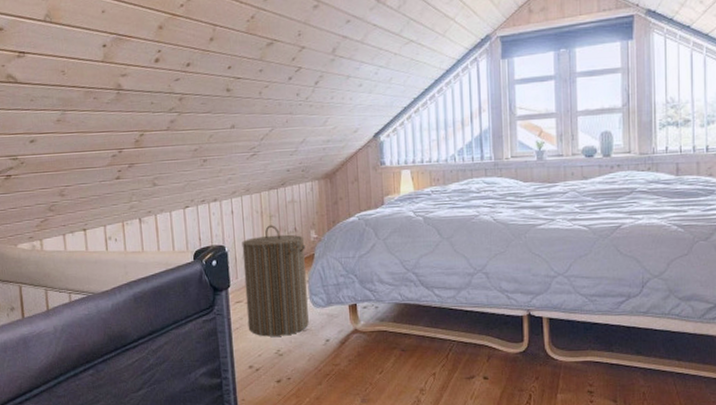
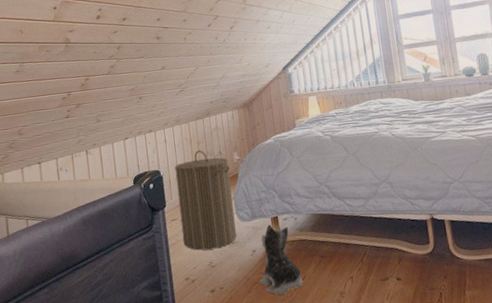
plush toy: none [331,312,380,388] -> present [259,224,303,295]

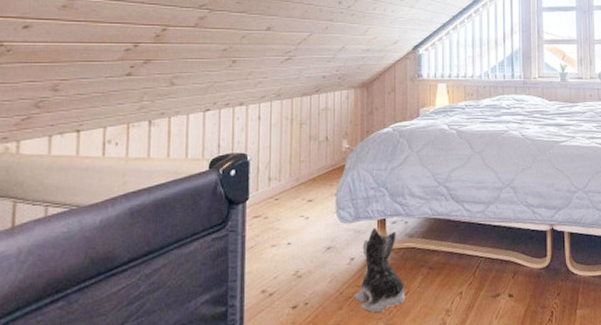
laundry hamper: present [174,150,237,251] -> none [265,133,336,256]

